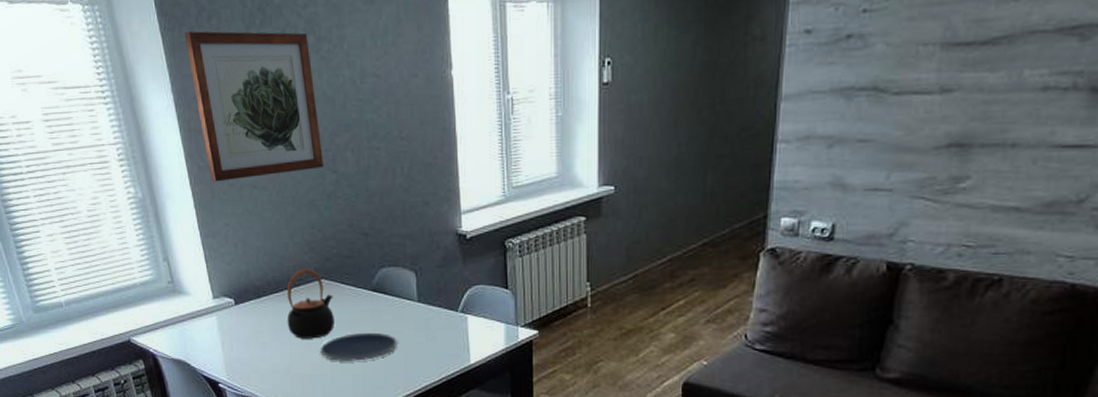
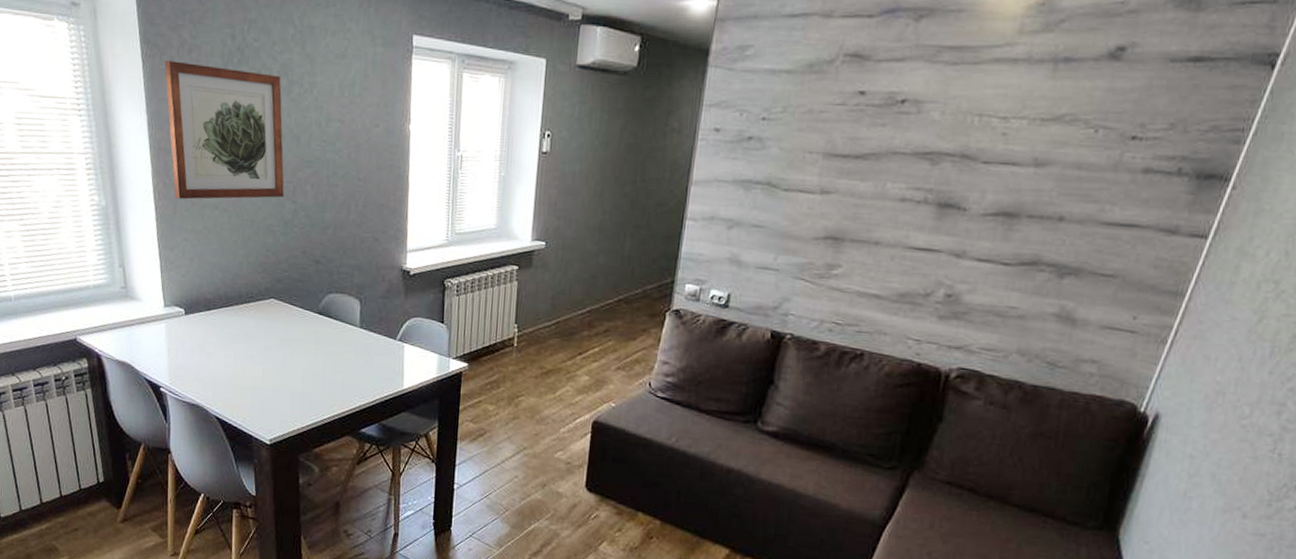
teapot: present [286,268,336,339] -> none [233,287,281,353]
plate: present [320,332,397,361] -> none [263,351,337,378]

